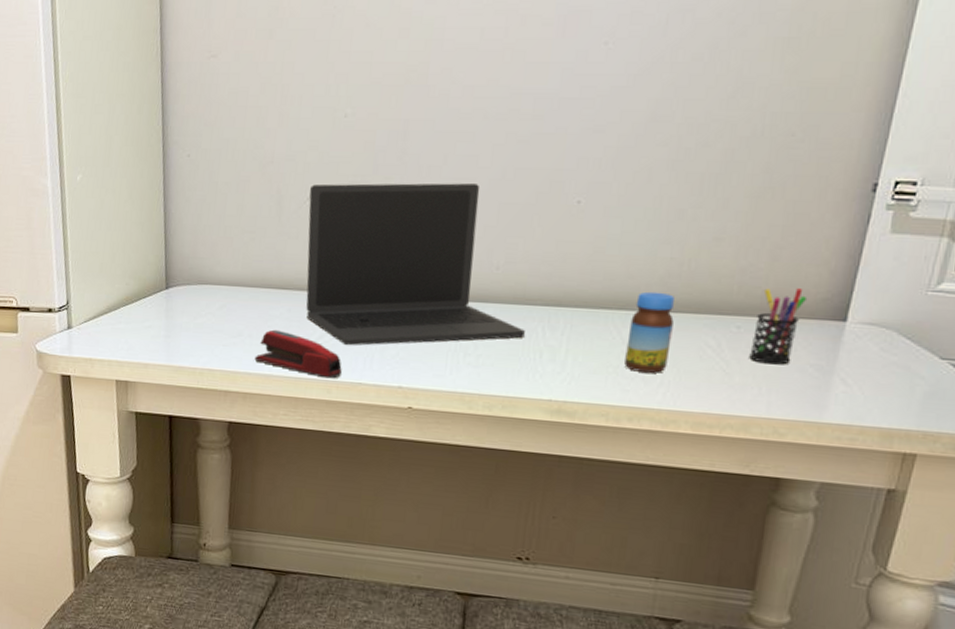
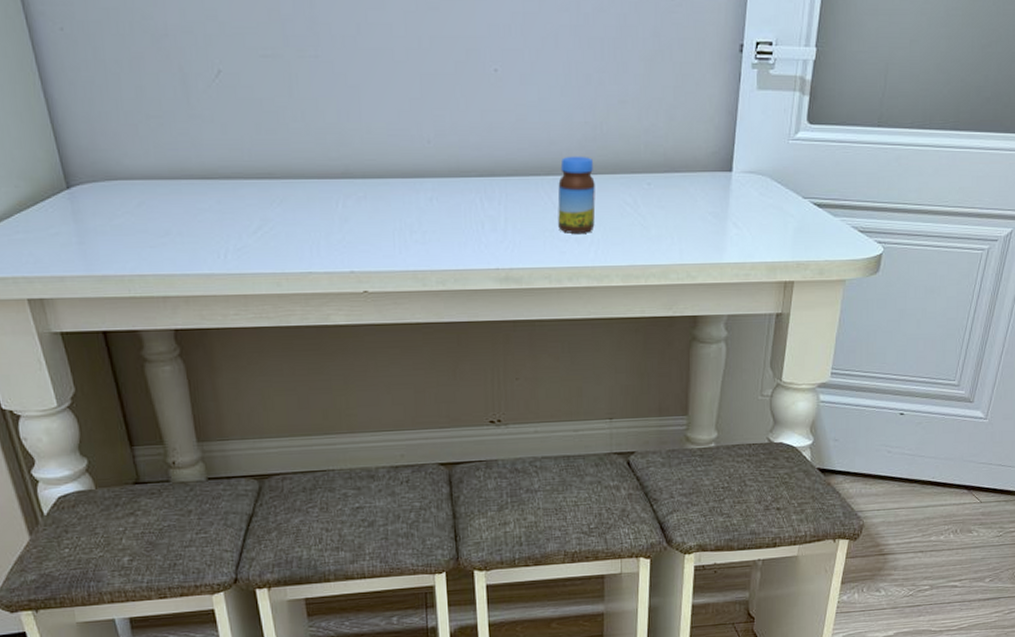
stapler: present [254,329,342,379] -> none [190,224,289,271]
laptop: present [306,183,525,346] -> none [215,54,465,235]
pen holder: present [749,288,808,365] -> none [661,144,701,216]

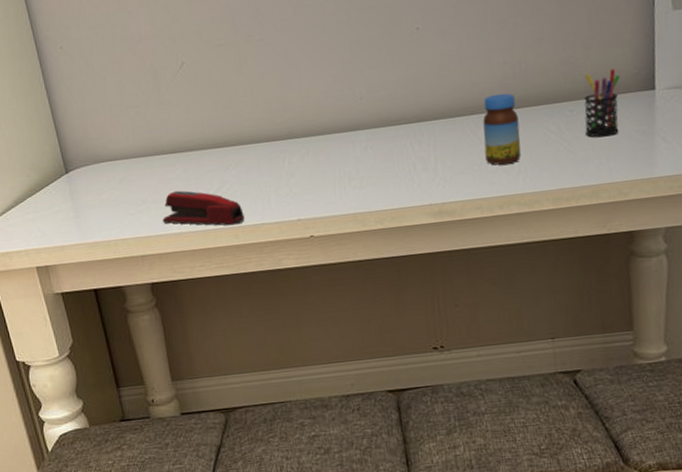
stapler: none [190,224,289,271] -> present [162,190,245,226]
pen holder: none [661,144,701,216] -> present [584,69,621,138]

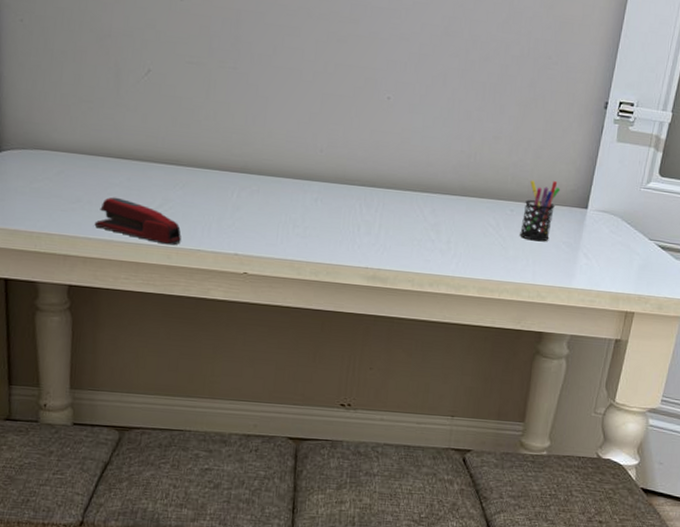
jar: present [483,93,521,165] -> none [426,178,464,247]

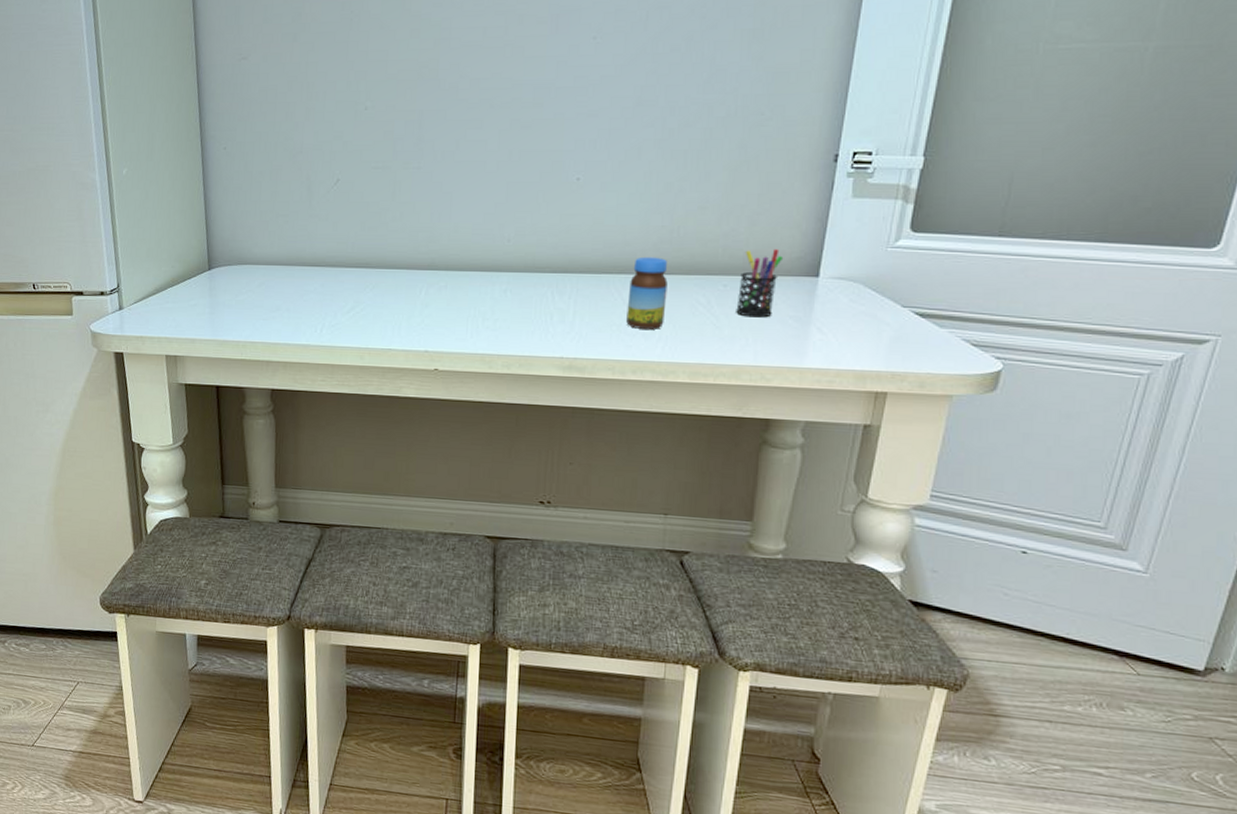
stapler: present [94,197,181,246] -> none [293,303,373,346]
jar: none [426,178,464,247] -> present [626,256,668,329]

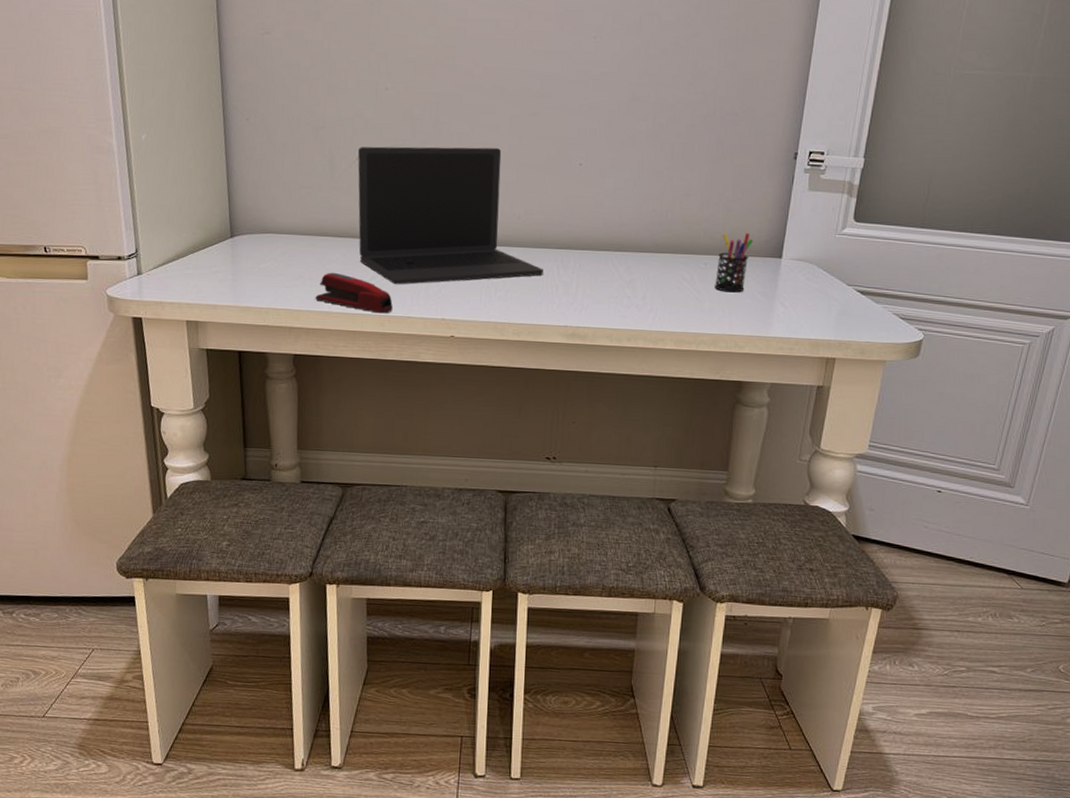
stapler: none [293,303,373,346] -> present [315,272,393,314]
laptop: none [336,166,536,316] -> present [357,146,543,285]
jar: present [626,256,668,329] -> none [622,236,658,302]

